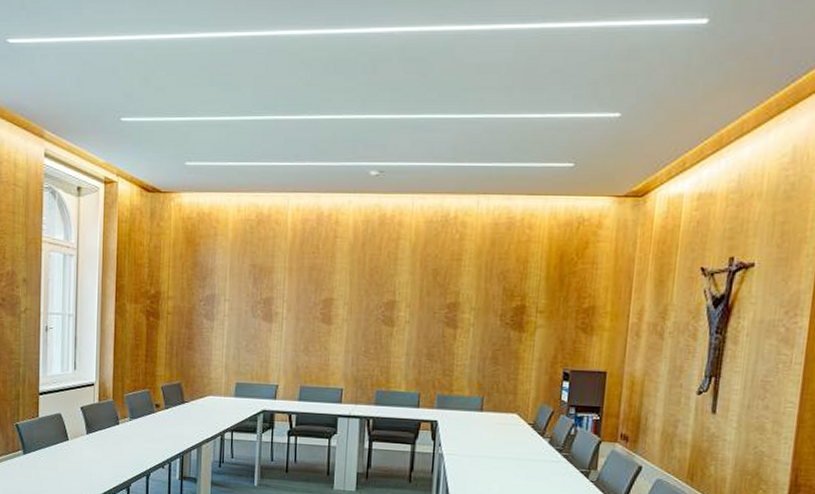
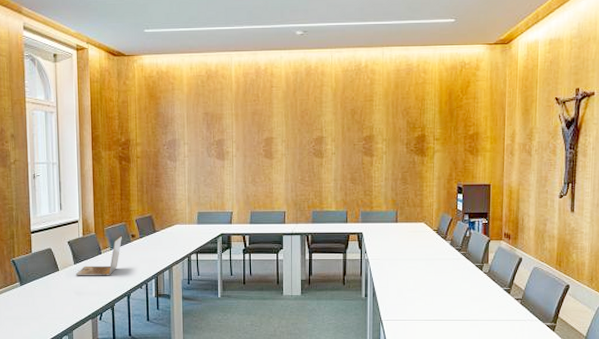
laptop: none [87,405,144,451] -> present [75,236,122,276]

